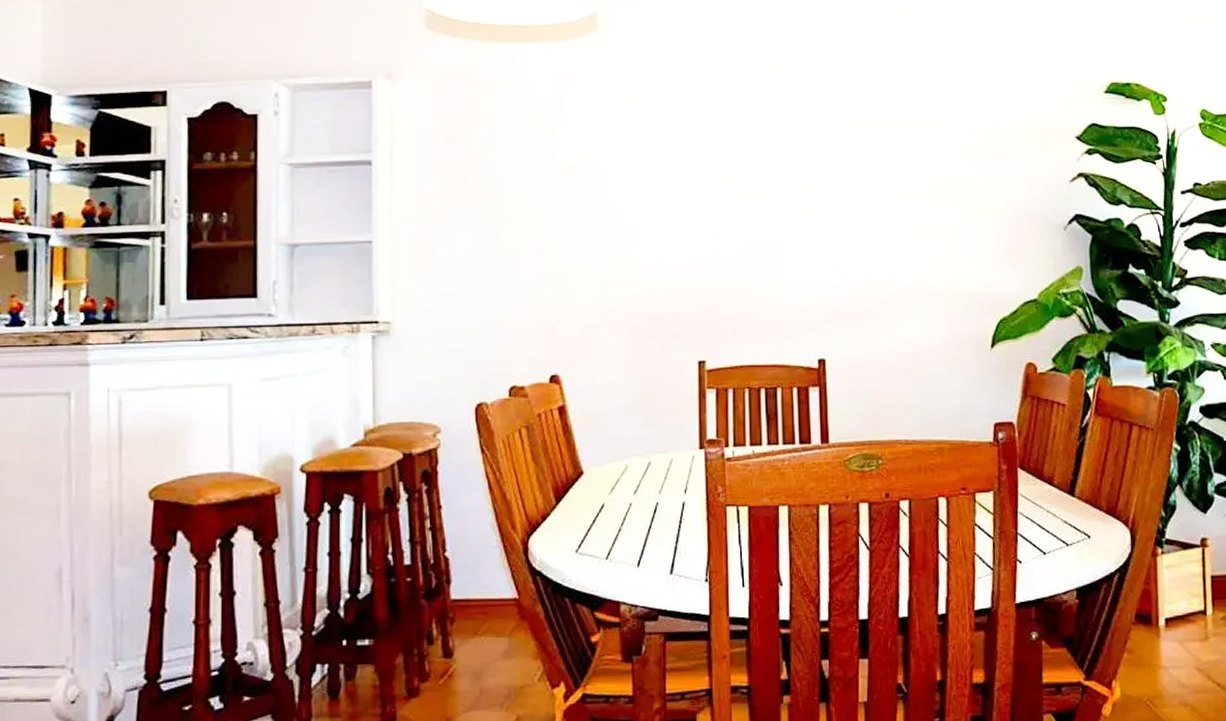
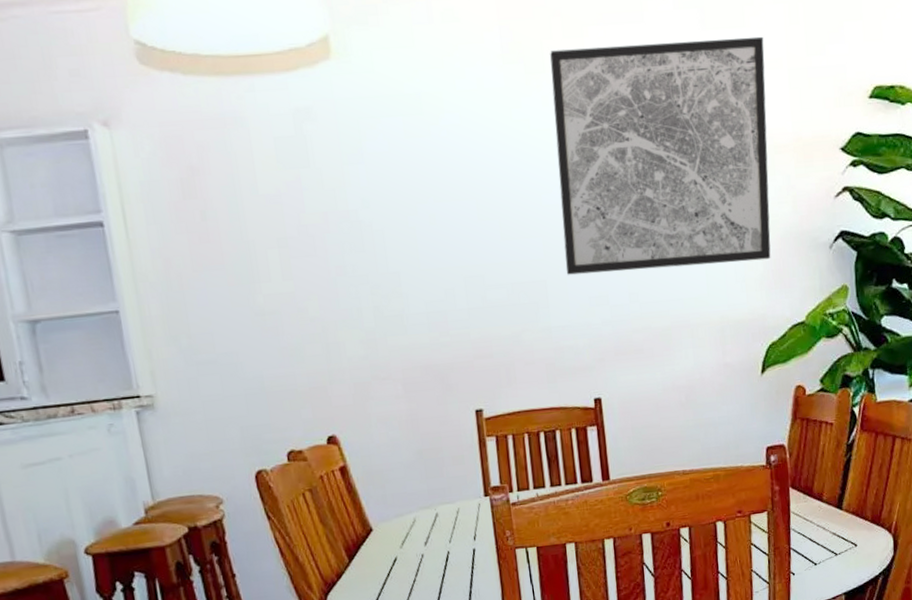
wall art: none [797,33,1004,238] -> present [550,36,771,275]

